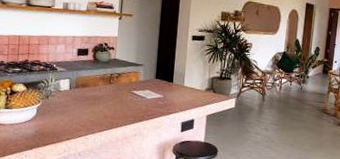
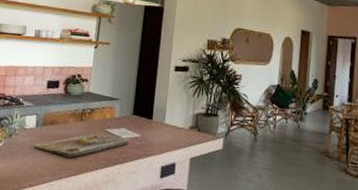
cutting board: none [68,95,153,115] -> present [33,133,129,158]

